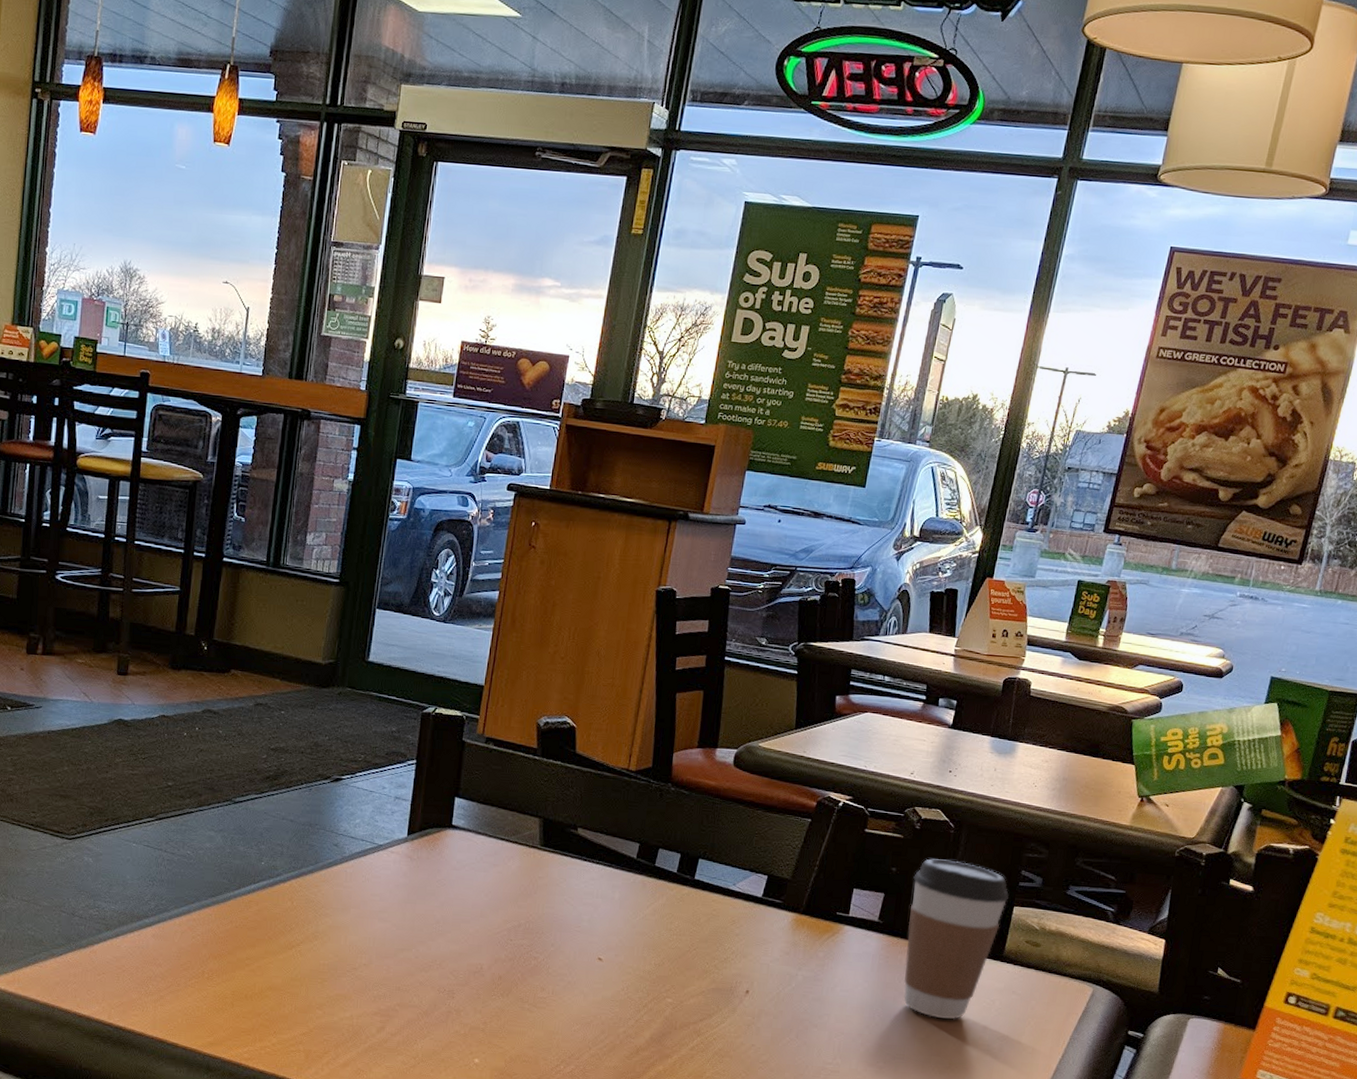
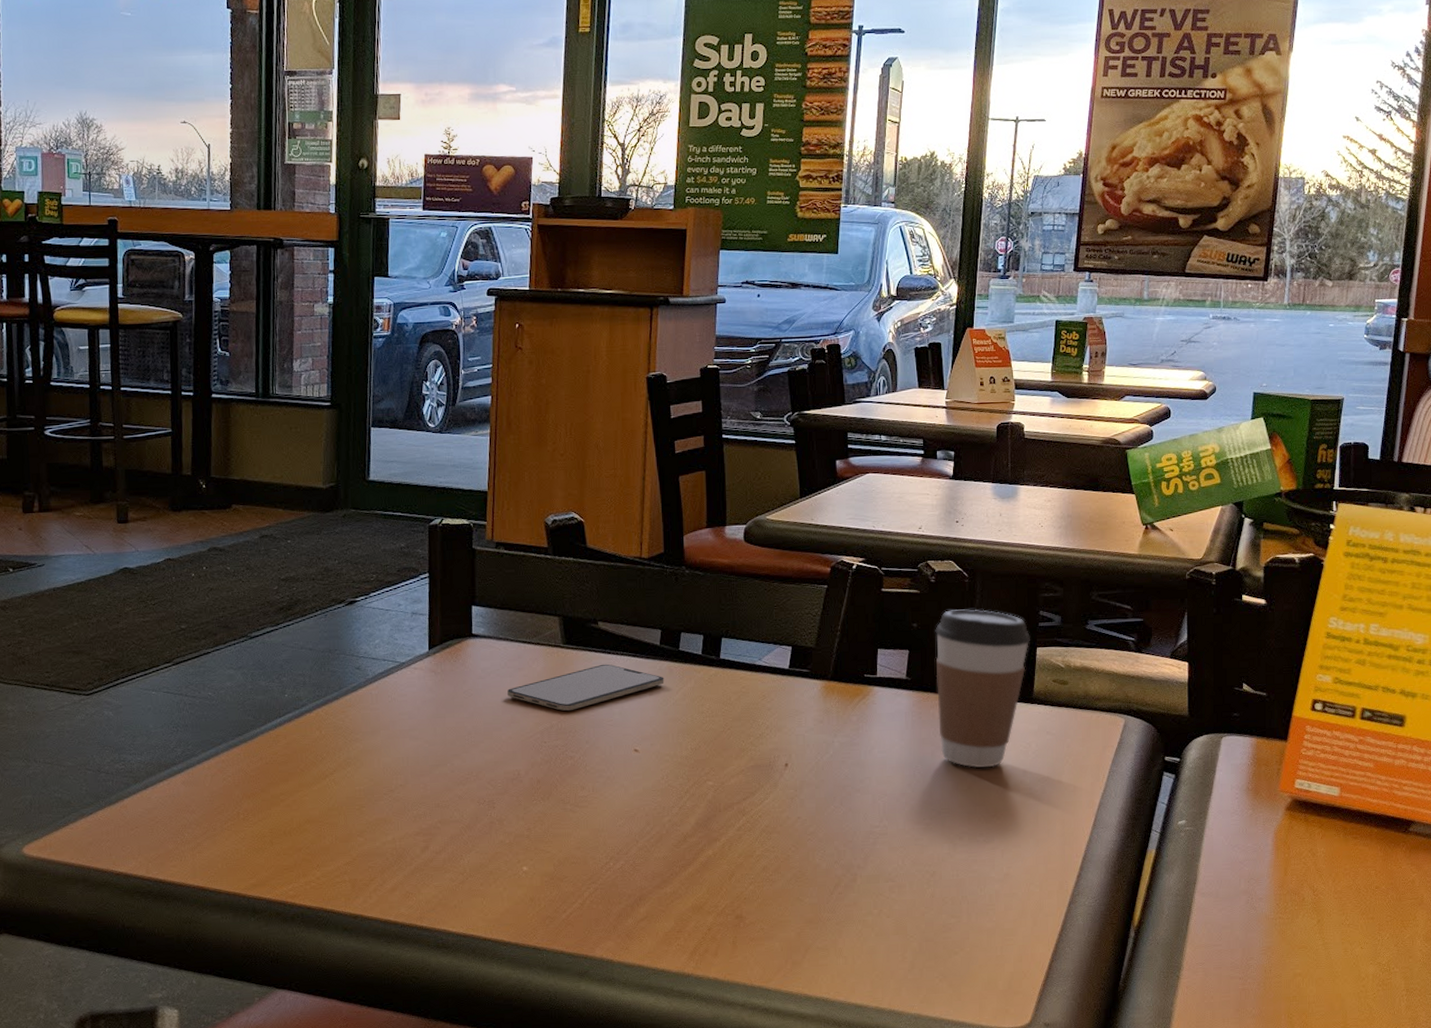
smartphone: none [480,870,637,912] -> present [507,664,665,711]

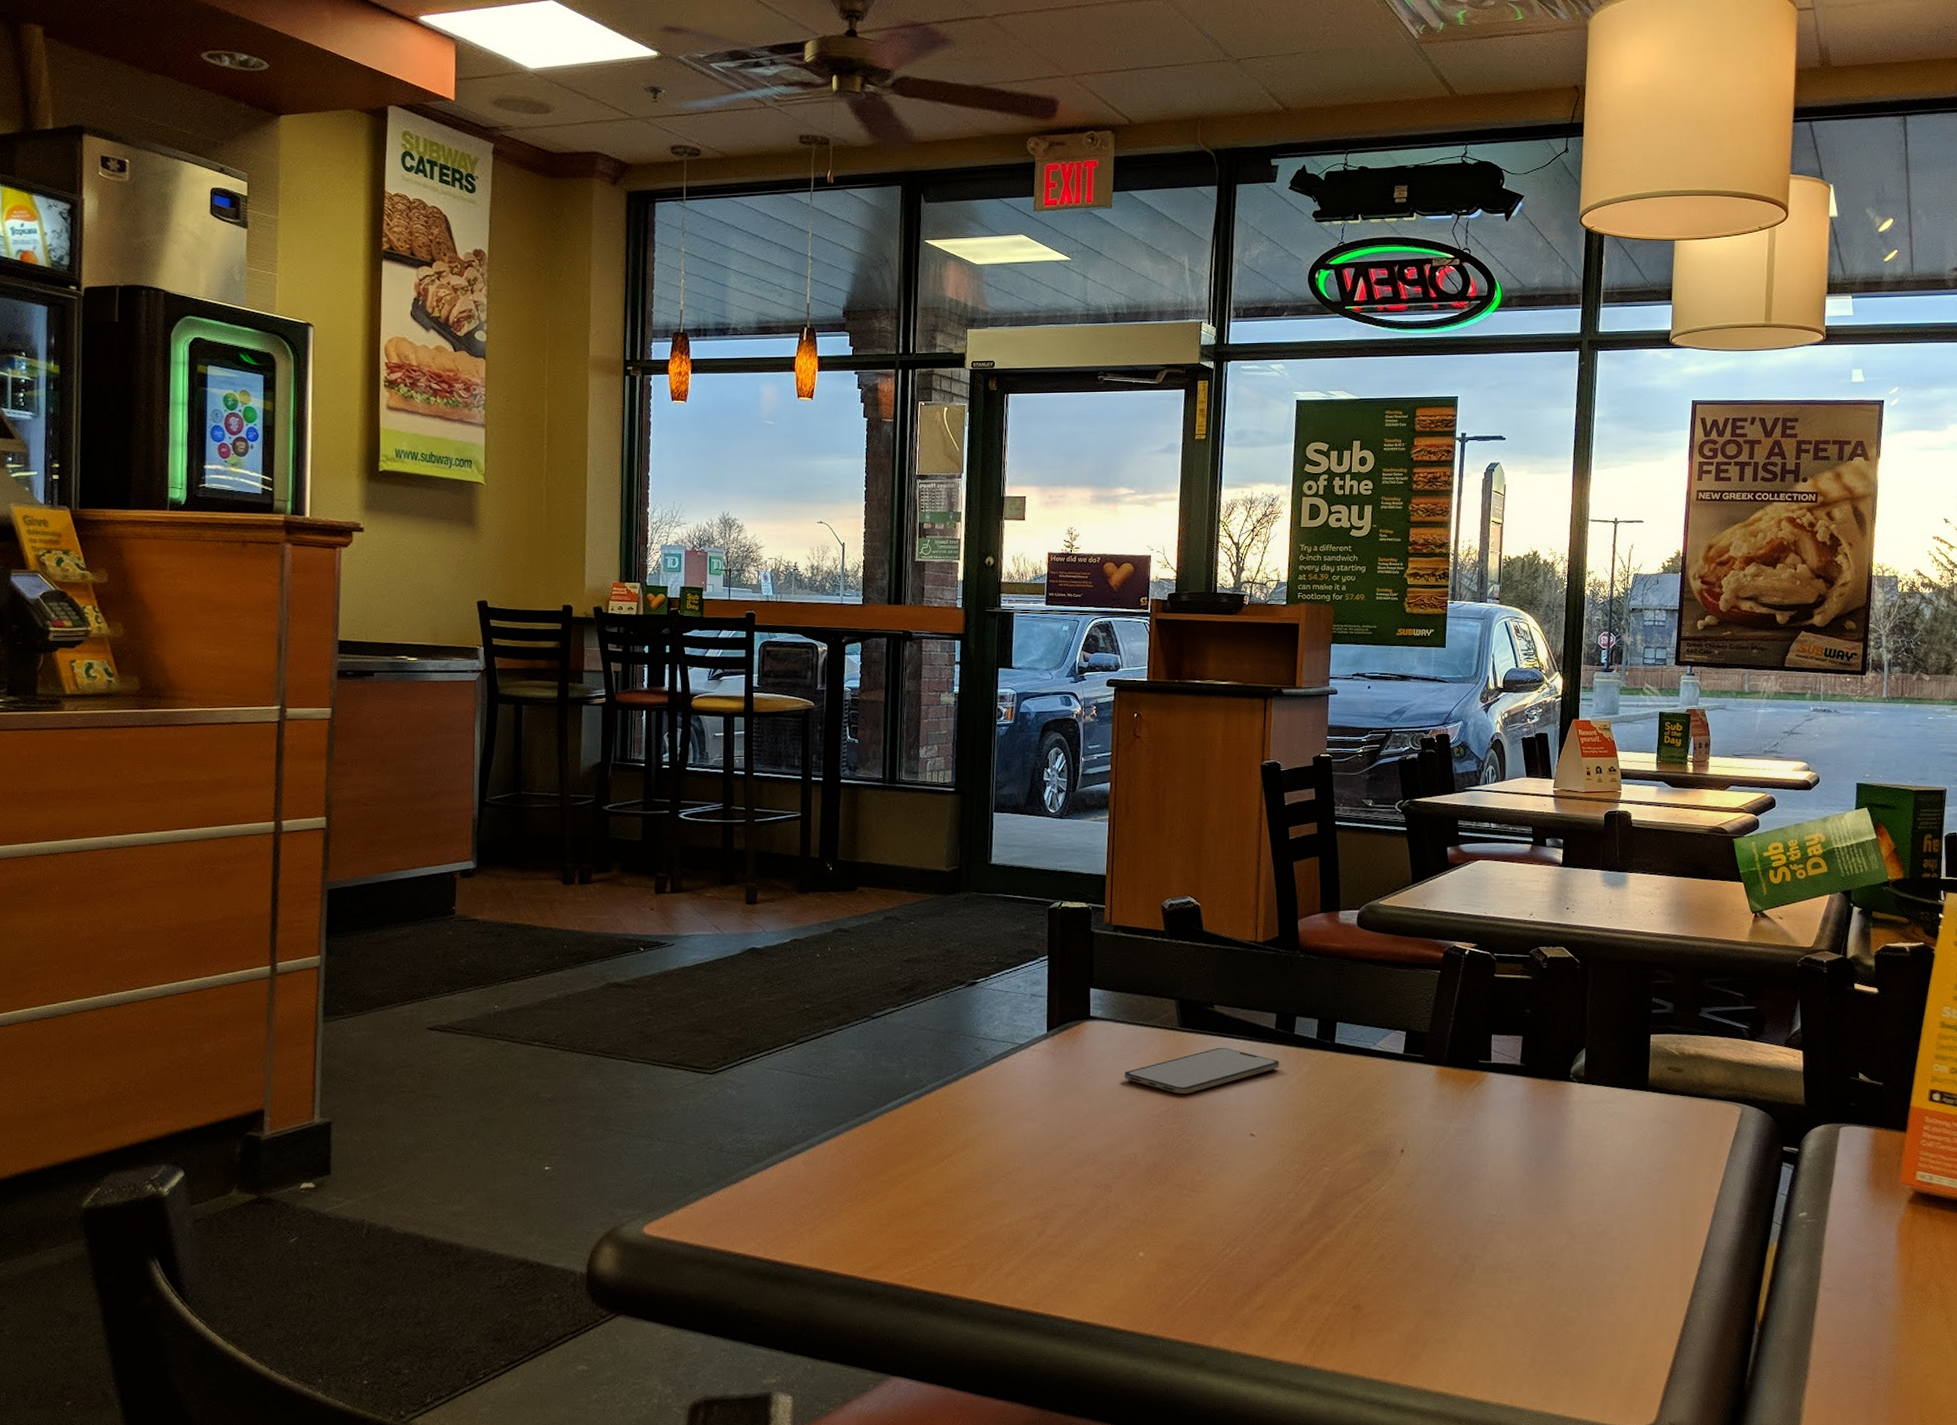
coffee cup: present [935,609,1030,768] -> none [1548,995,1644,1156]

